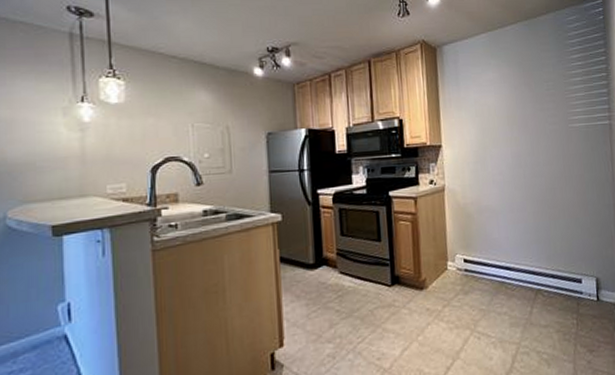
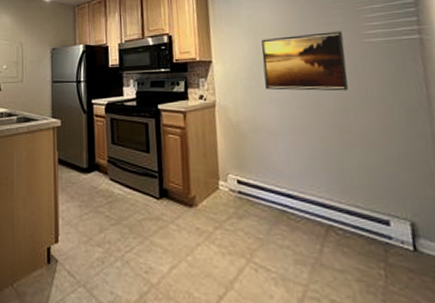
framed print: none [487,116,556,172] -> present [261,31,348,91]

